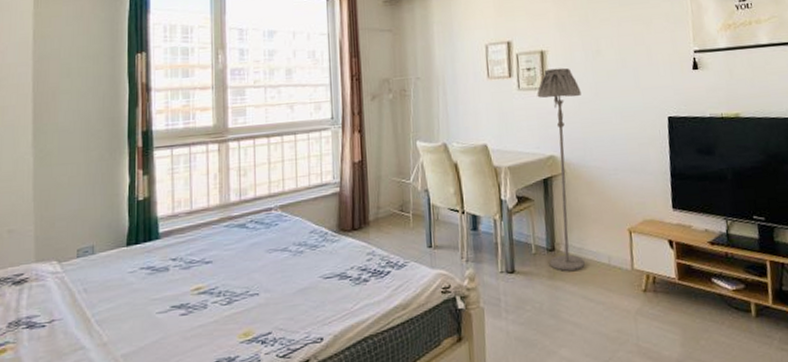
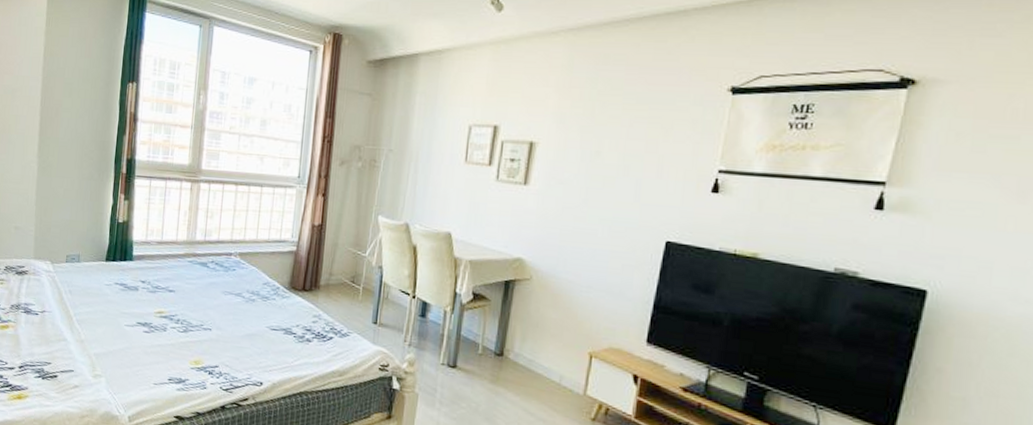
floor lamp: present [537,67,585,271] -> none [494,163,568,381]

